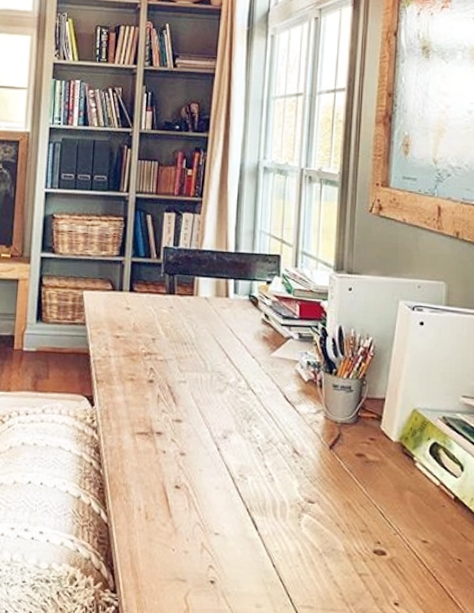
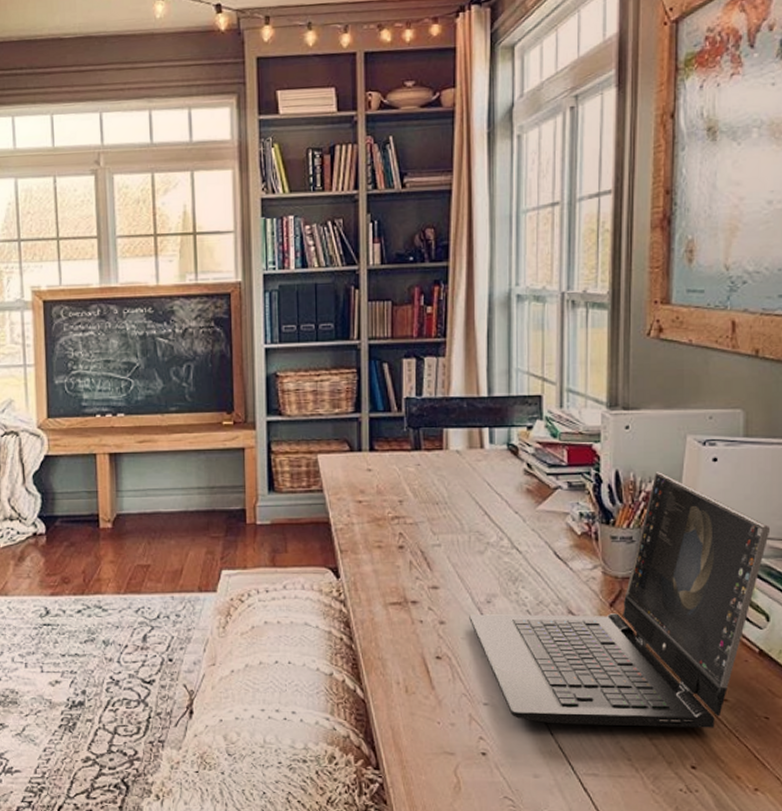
laptop: none [207,330,466,568] -> present [469,472,771,728]

